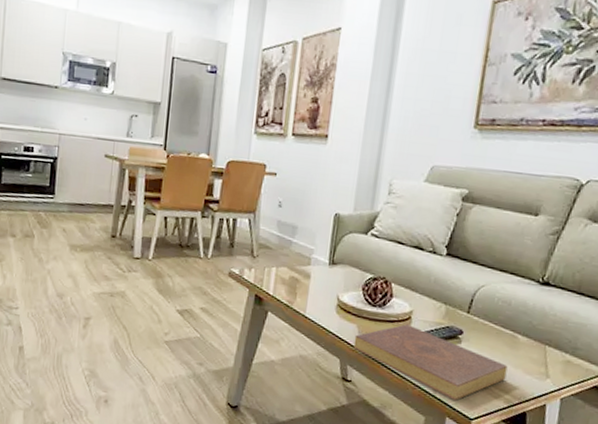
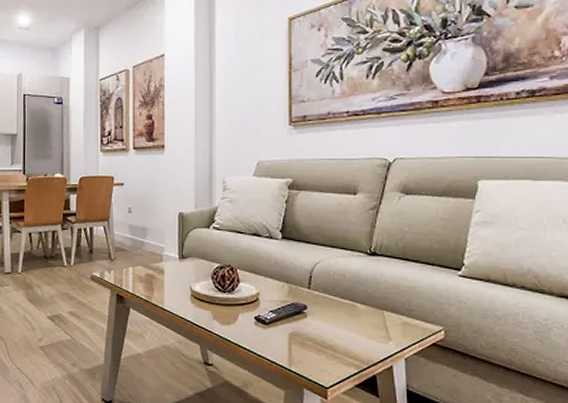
decorative book: present [353,324,508,400] -> none [210,306,352,372]

